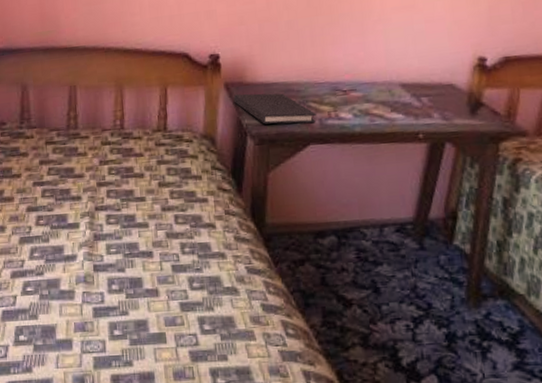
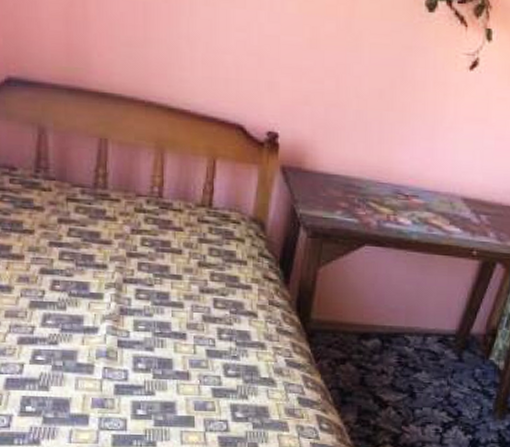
diary: present [233,93,316,124] -> none [289,180,375,224]

